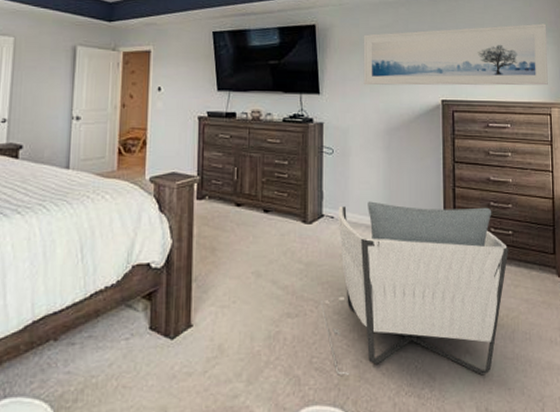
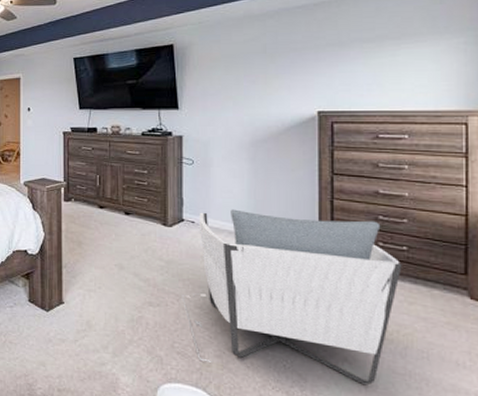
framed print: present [363,23,548,86] -> none [225,22,465,100]

